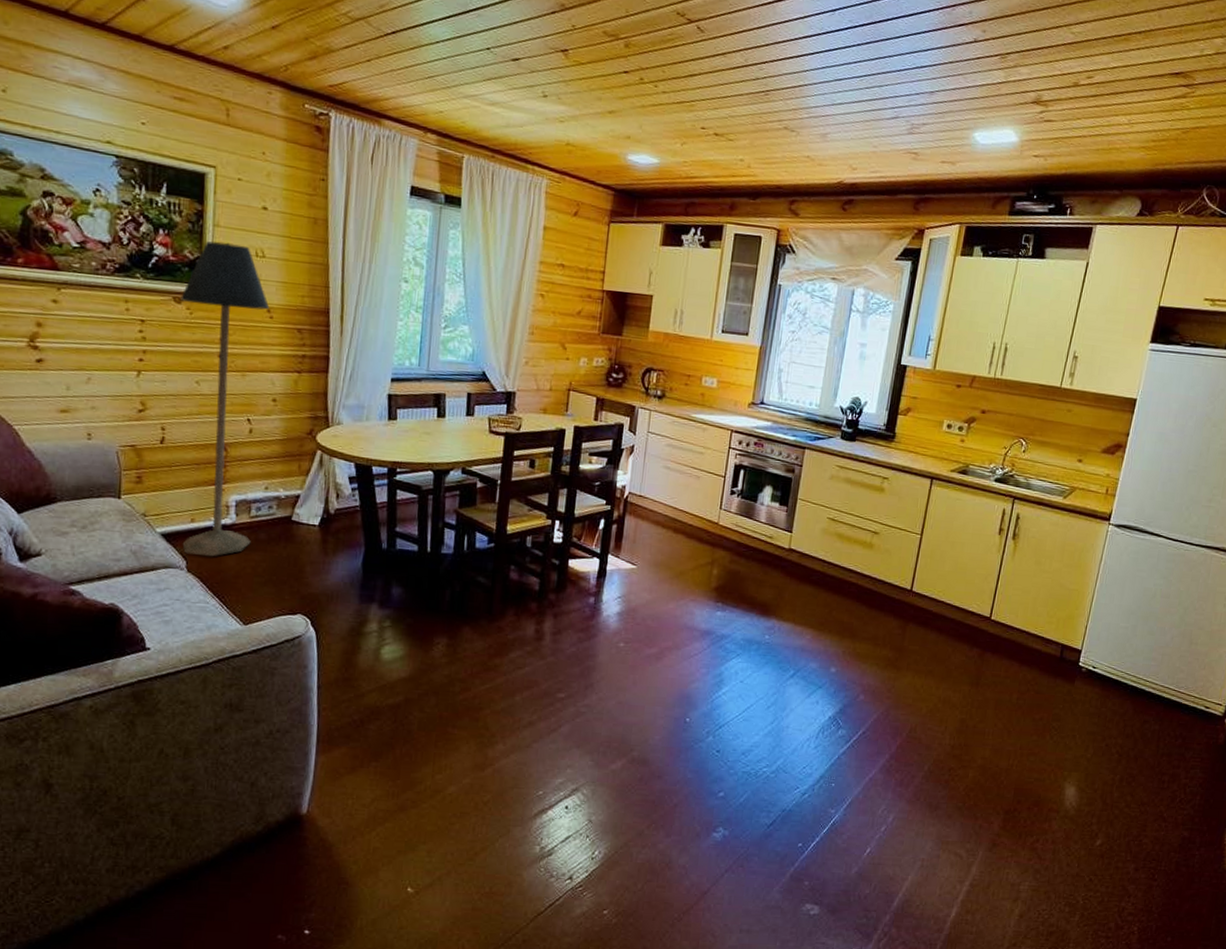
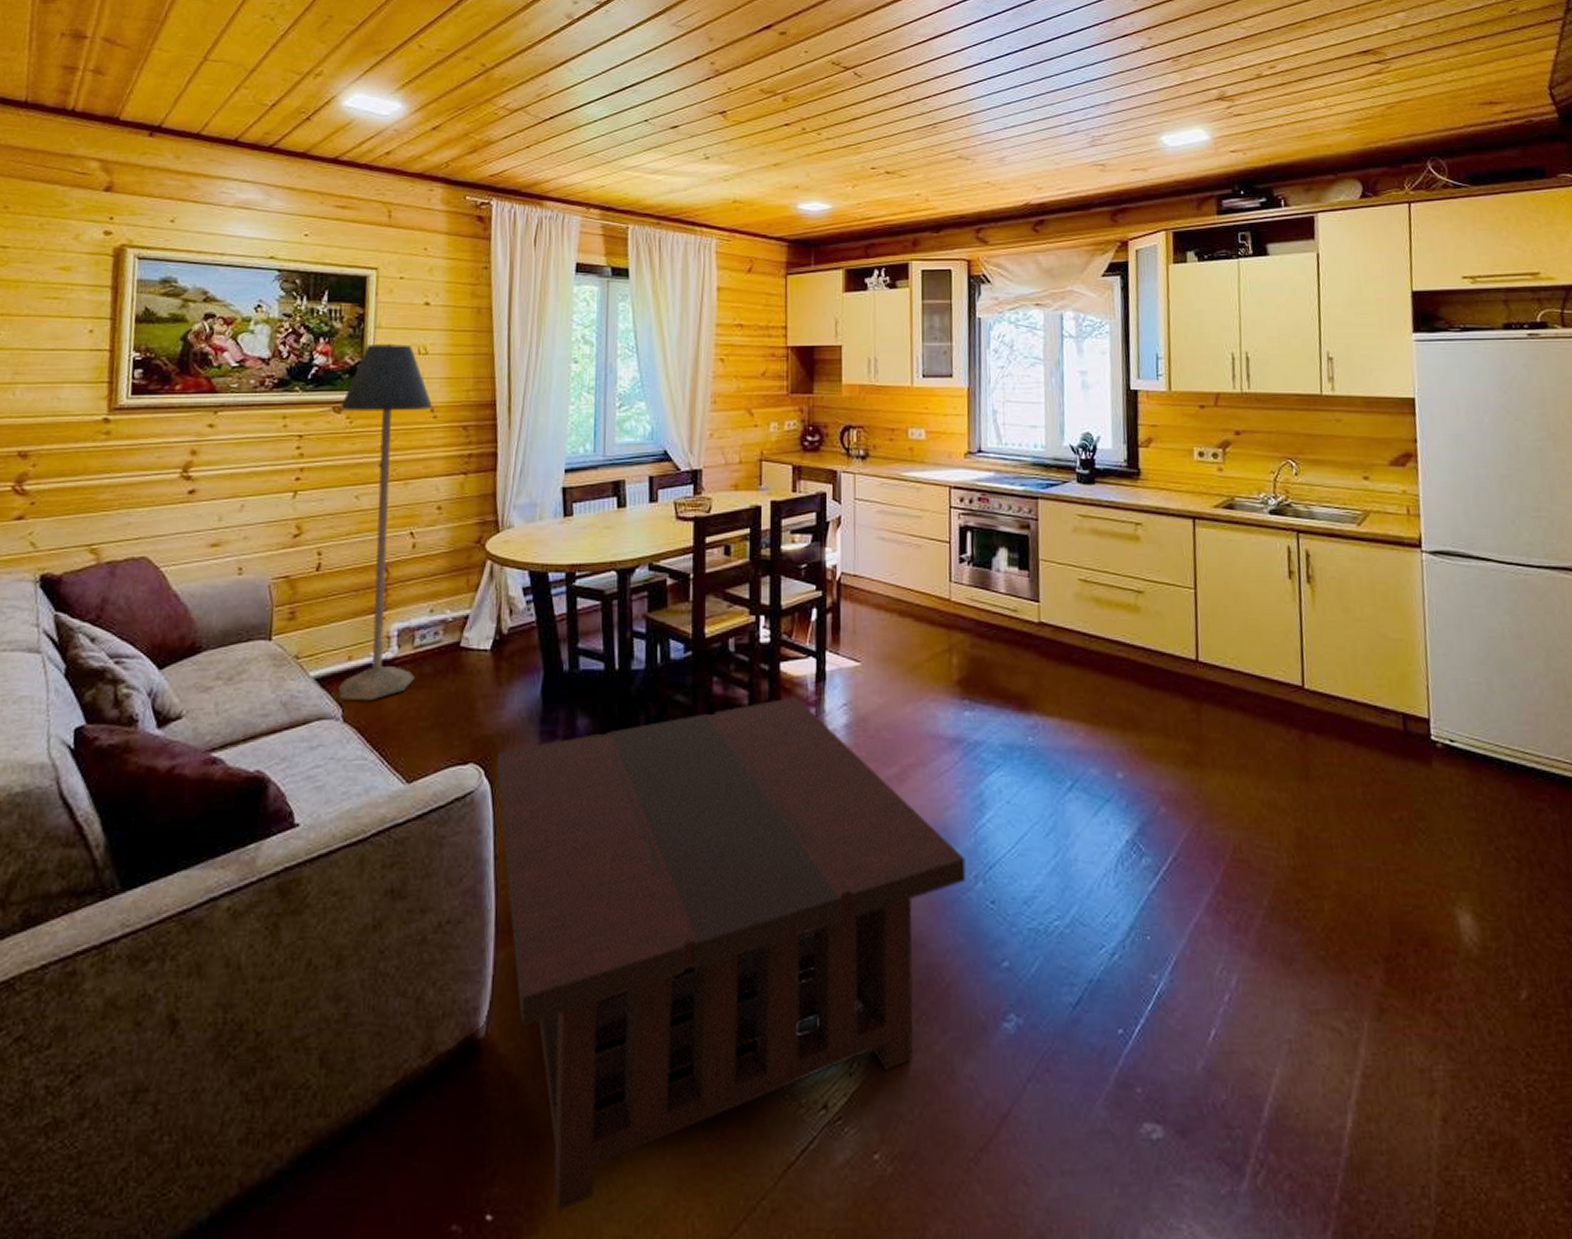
coffee table: none [321,587,702,931] -> present [497,697,966,1211]

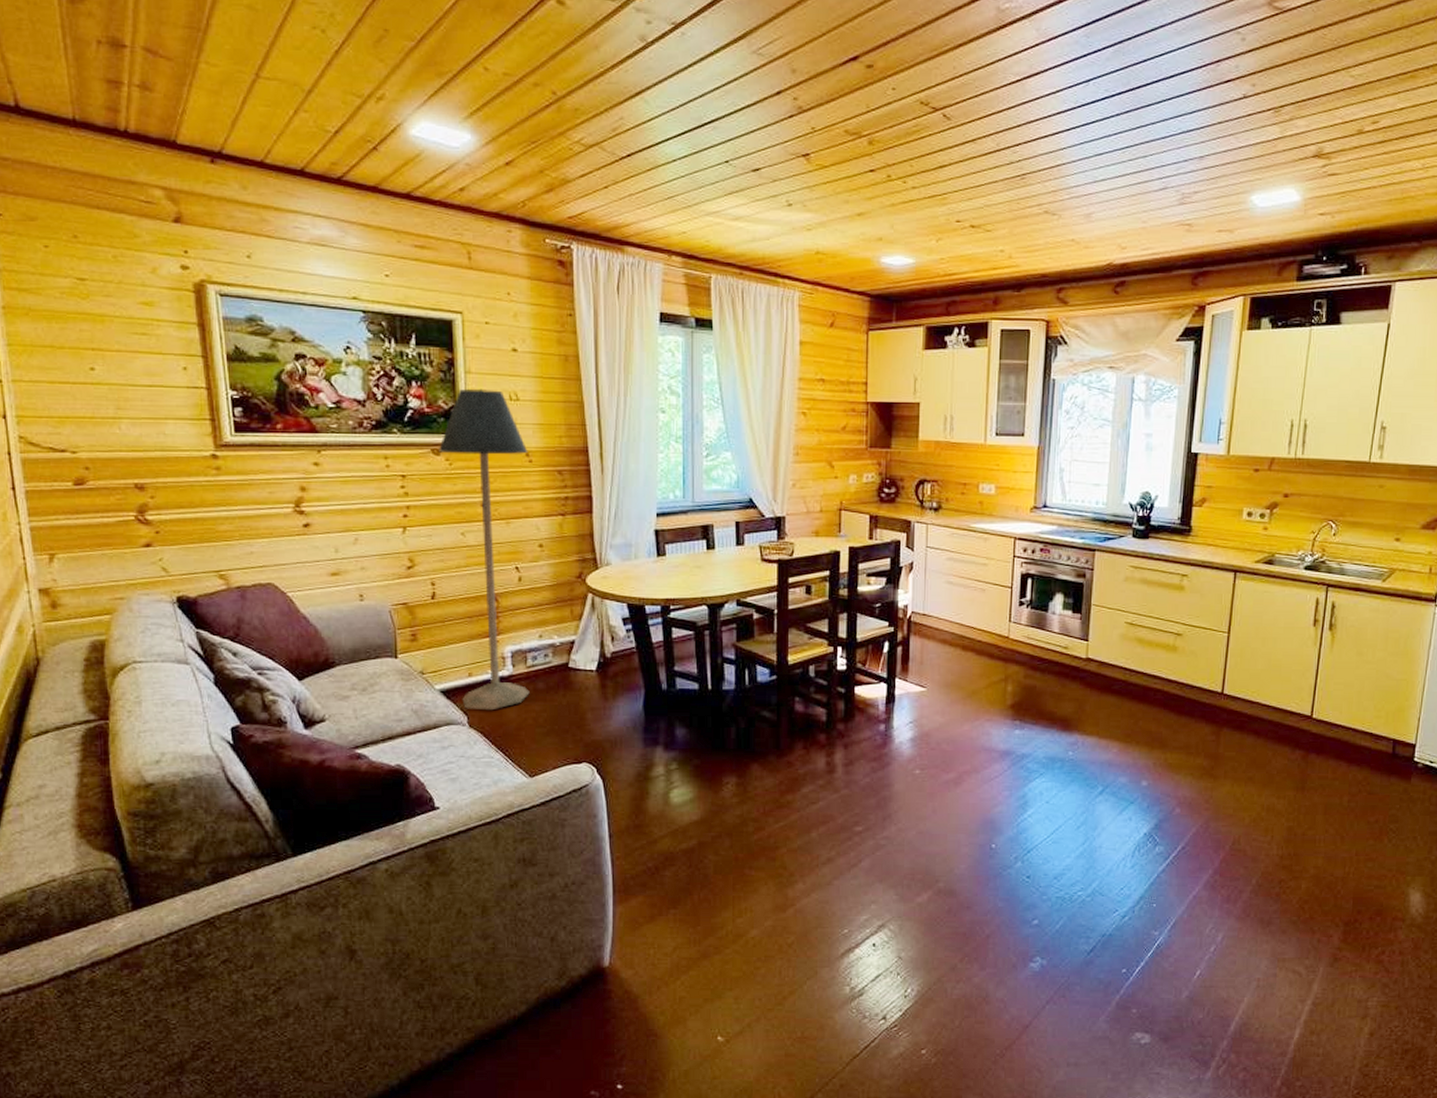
coffee table: present [497,697,966,1211] -> none [607,715,1008,1083]

